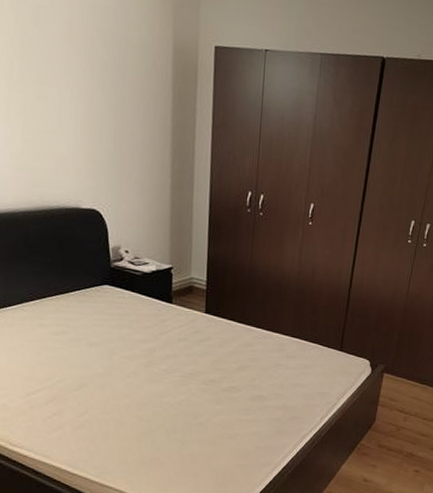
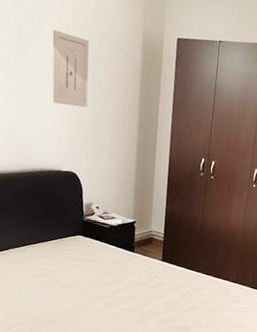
wall art: none [63,35,110,132] -> present [52,29,90,108]

